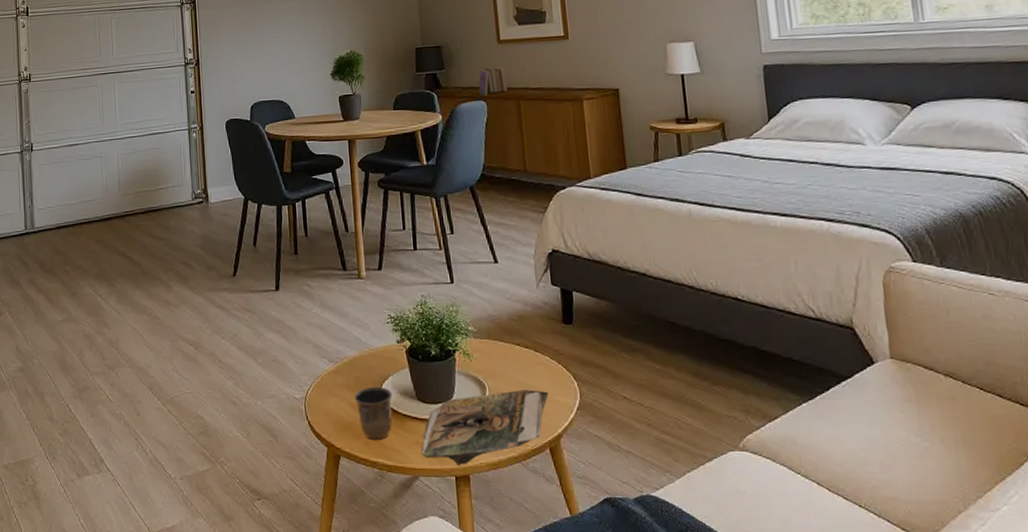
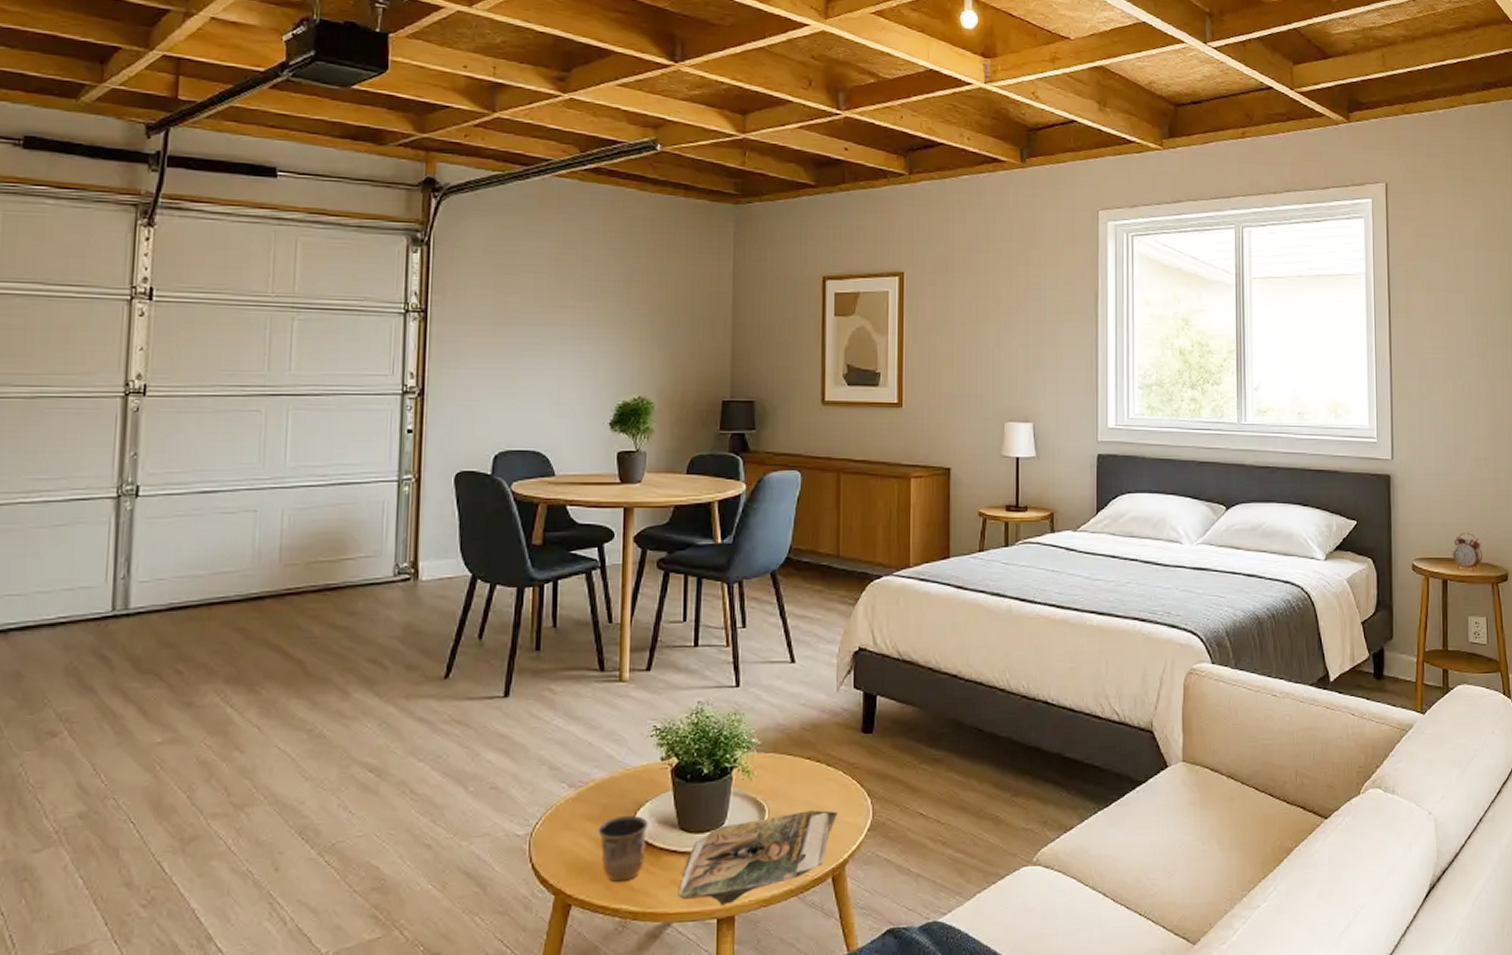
books: present [478,67,508,97] -> none [793,432,828,466]

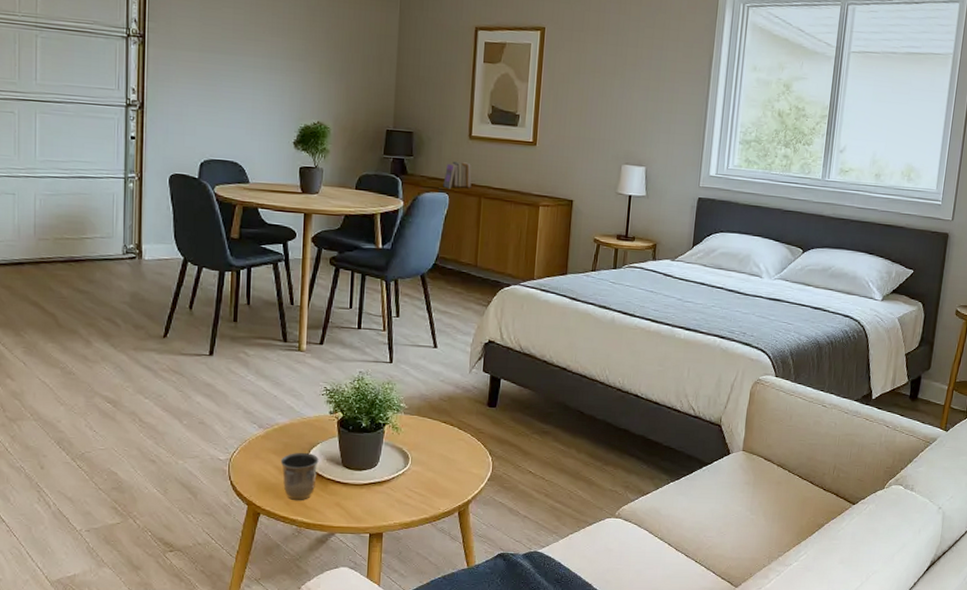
magazine: present [678,810,838,905] -> none [340,461,465,524]
books: none [793,432,828,466] -> present [443,161,472,190]

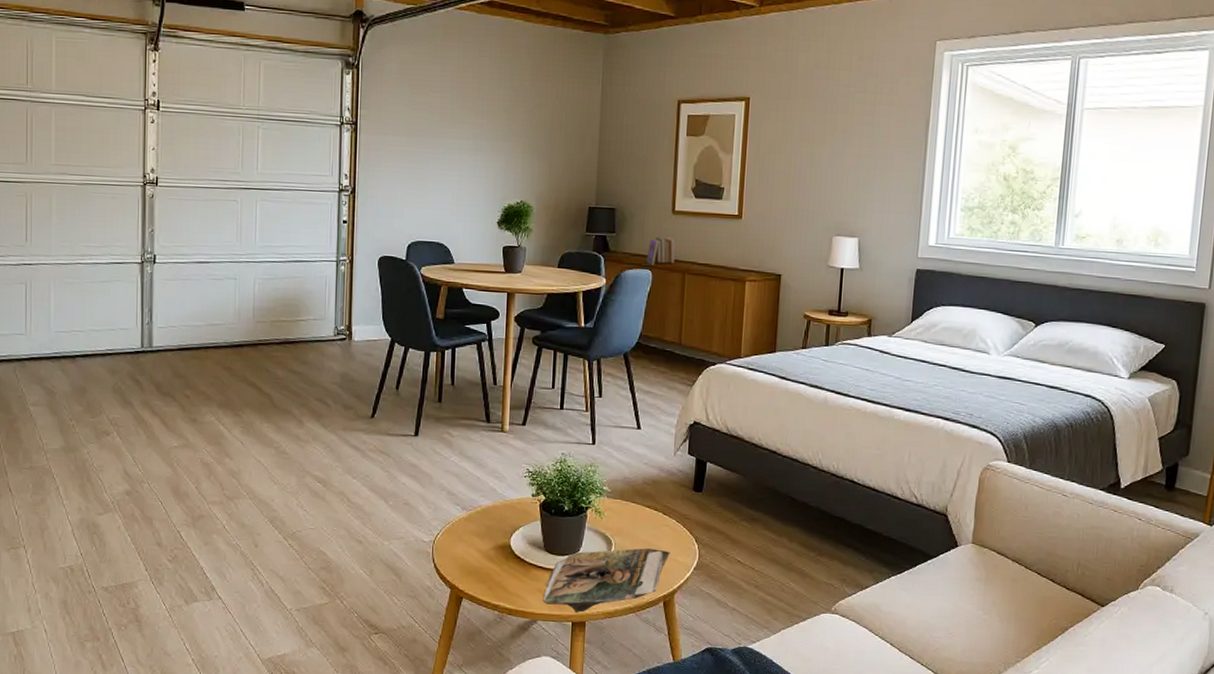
mug: present [280,452,319,501] -> none [483,535,521,586]
magazine: none [340,461,465,524] -> present [542,548,670,613]

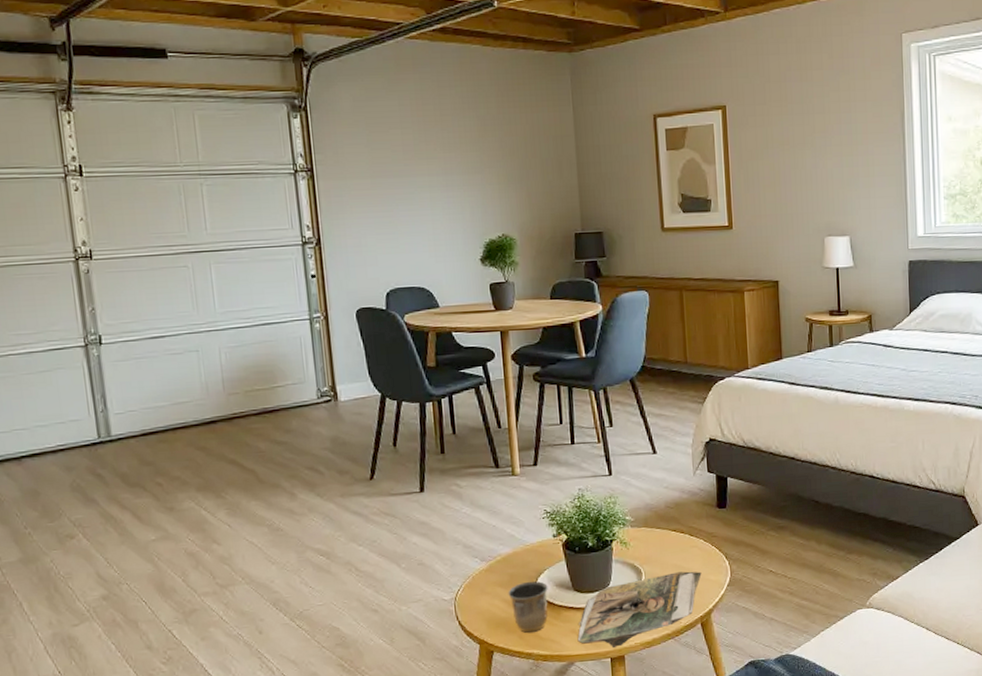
mug: none [483,535,521,586] -> present [508,581,548,634]
books: present [646,237,675,266] -> none [640,256,670,287]

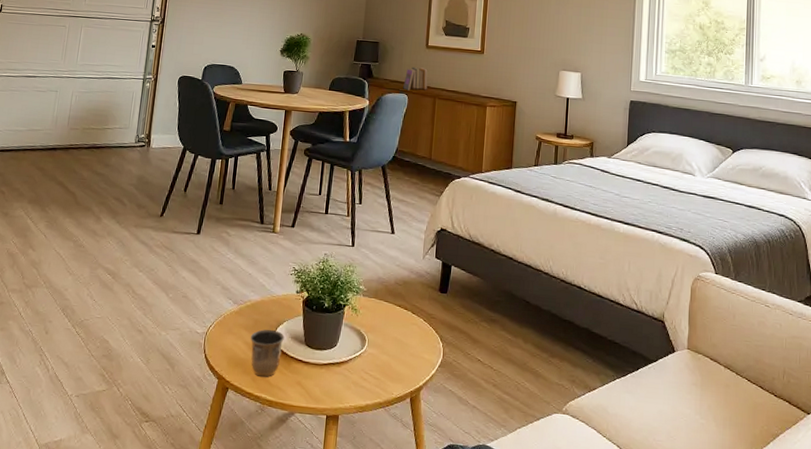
magazine: present [577,571,702,648] -> none [301,345,418,406]
books: none [640,256,670,287] -> present [403,67,428,91]

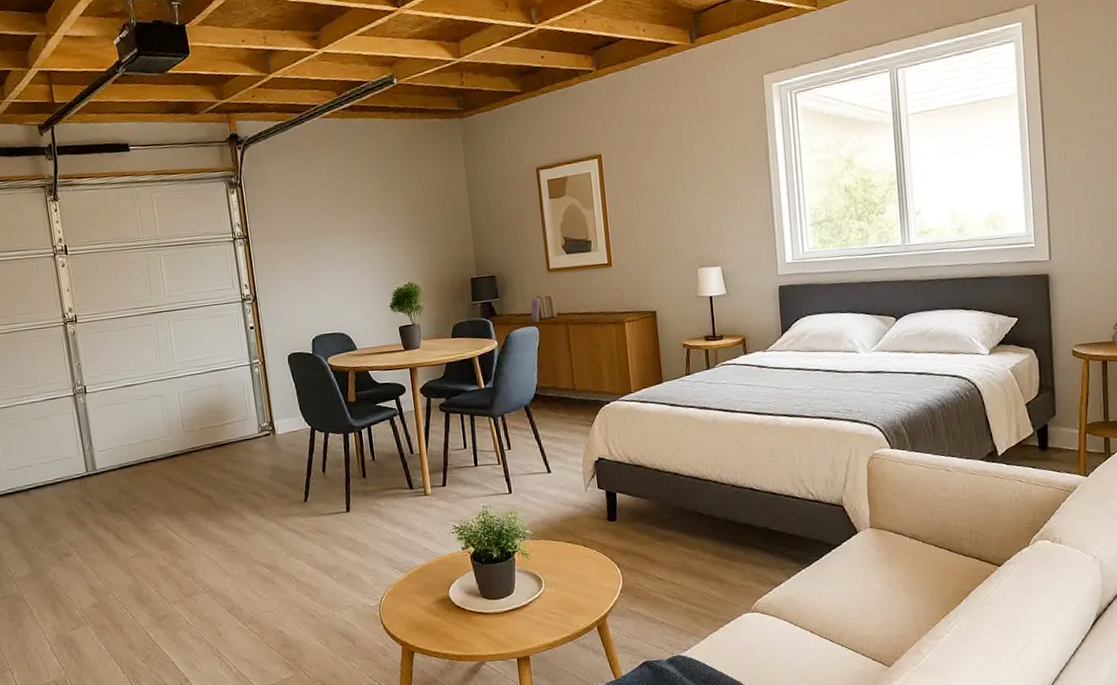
mug: present [250,329,285,378] -> none [424,589,460,636]

